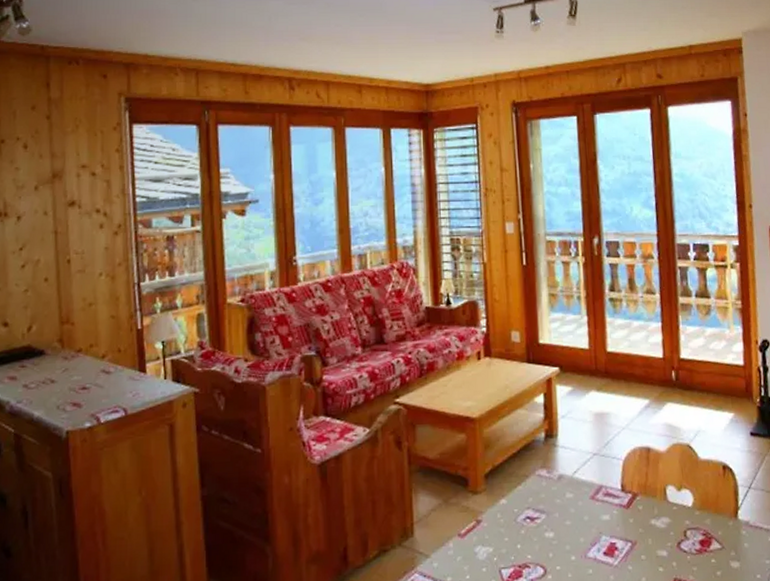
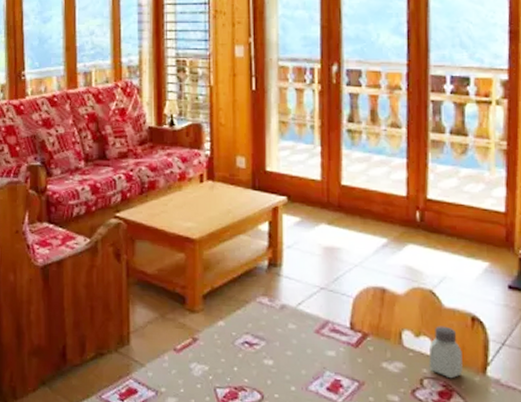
saltshaker: none [689,477,719,527] -> present [428,325,463,379]

